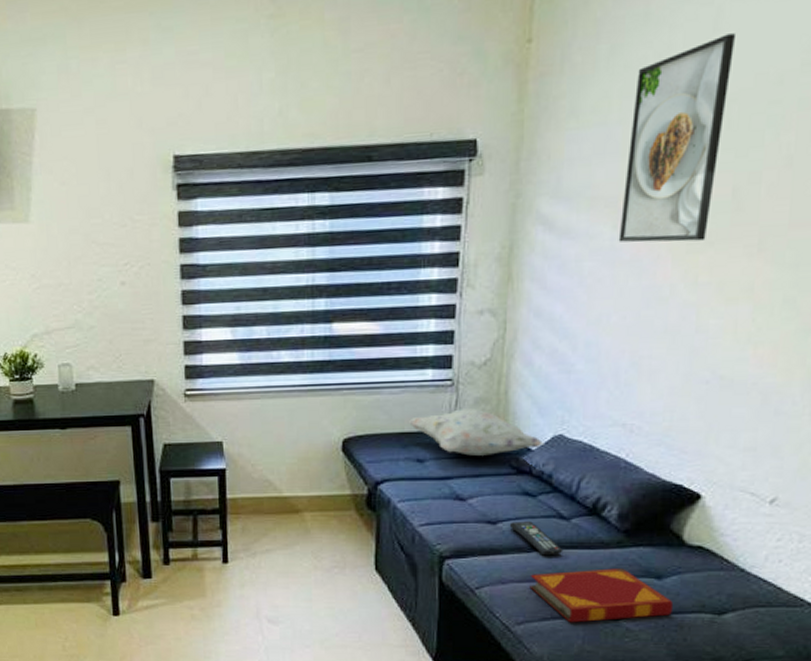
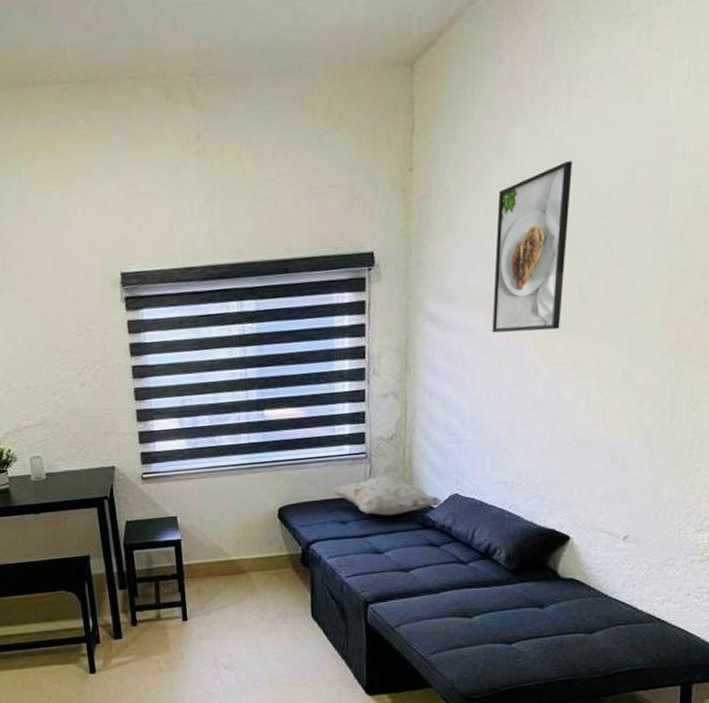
remote control: present [510,521,563,556] -> none [420,567,464,595]
hardback book: present [529,568,673,623] -> none [438,601,553,650]

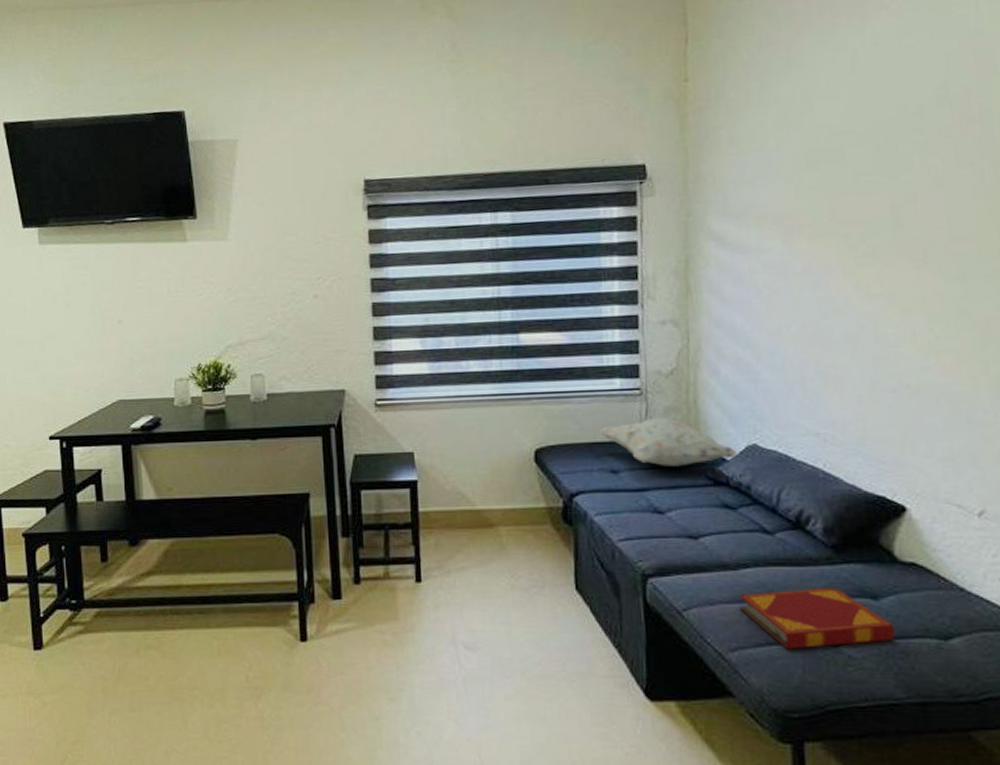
hardback book: none [438,601,553,650] -> present [739,588,895,650]
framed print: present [492,161,573,333] -> none [787,73,873,257]

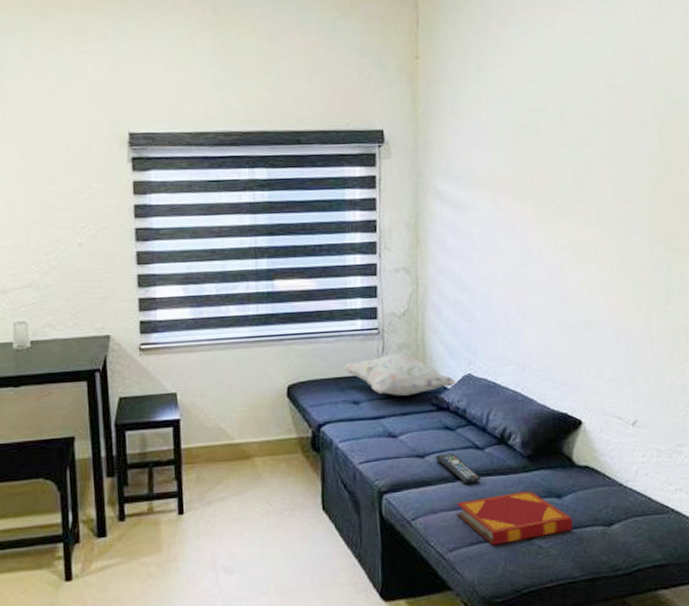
remote control: none [713,536,771,573] -> present [436,453,481,484]

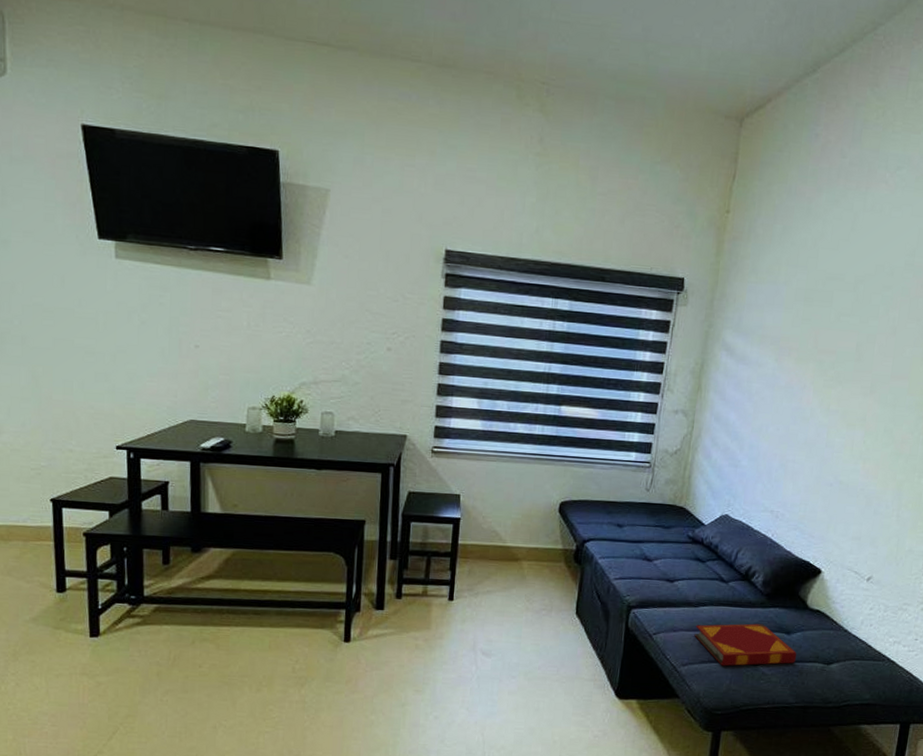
decorative pillow: present [343,353,457,396] -> none [613,486,714,526]
remote control: present [436,453,481,484] -> none [684,581,722,611]

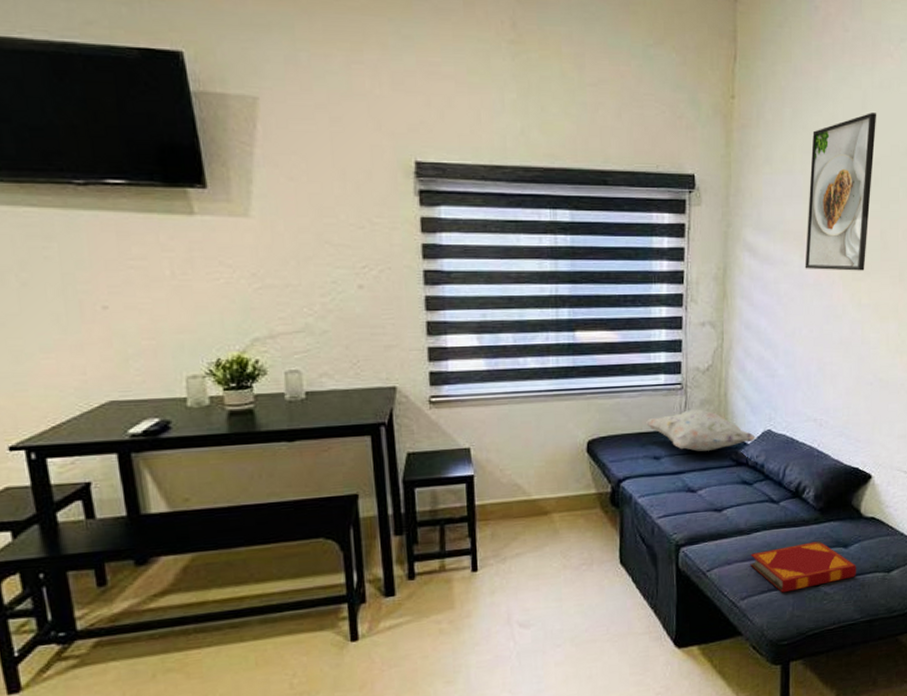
decorative pillow: none [613,486,714,526] -> present [645,409,757,452]
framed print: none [778,233,866,379] -> present [804,113,877,271]

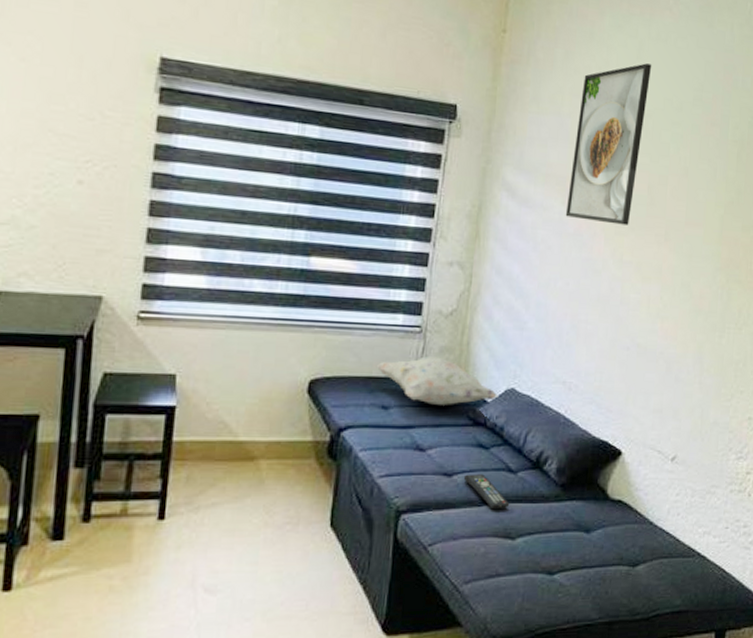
remote control: none [733,507,775,536] -> present [464,474,510,510]
hardback book: present [750,541,856,593] -> none [478,522,598,580]

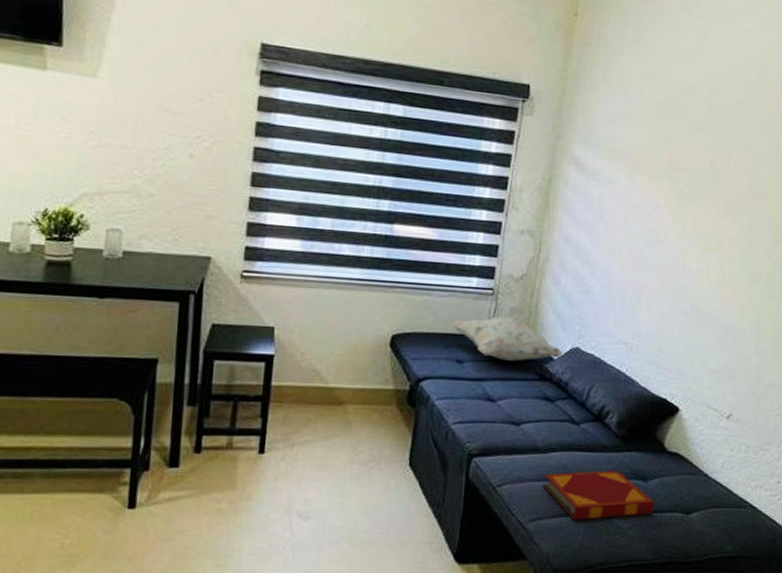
remote control: present [464,474,510,510] -> none [531,424,573,457]
hardback book: none [478,522,598,580] -> present [543,470,654,521]
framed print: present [565,63,652,226] -> none [630,44,719,198]

